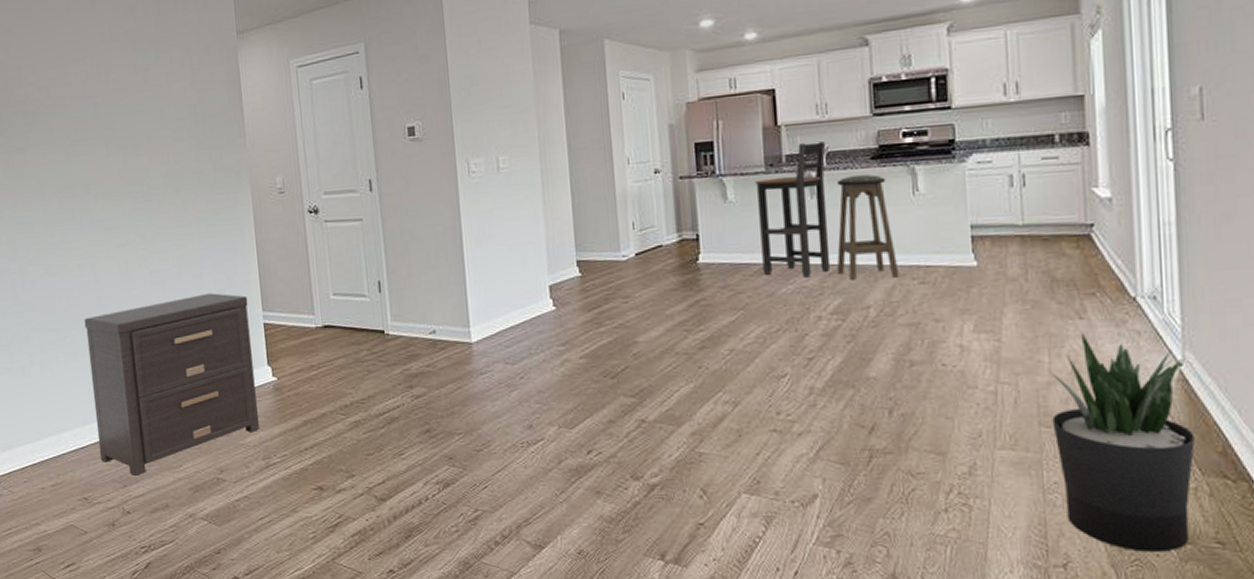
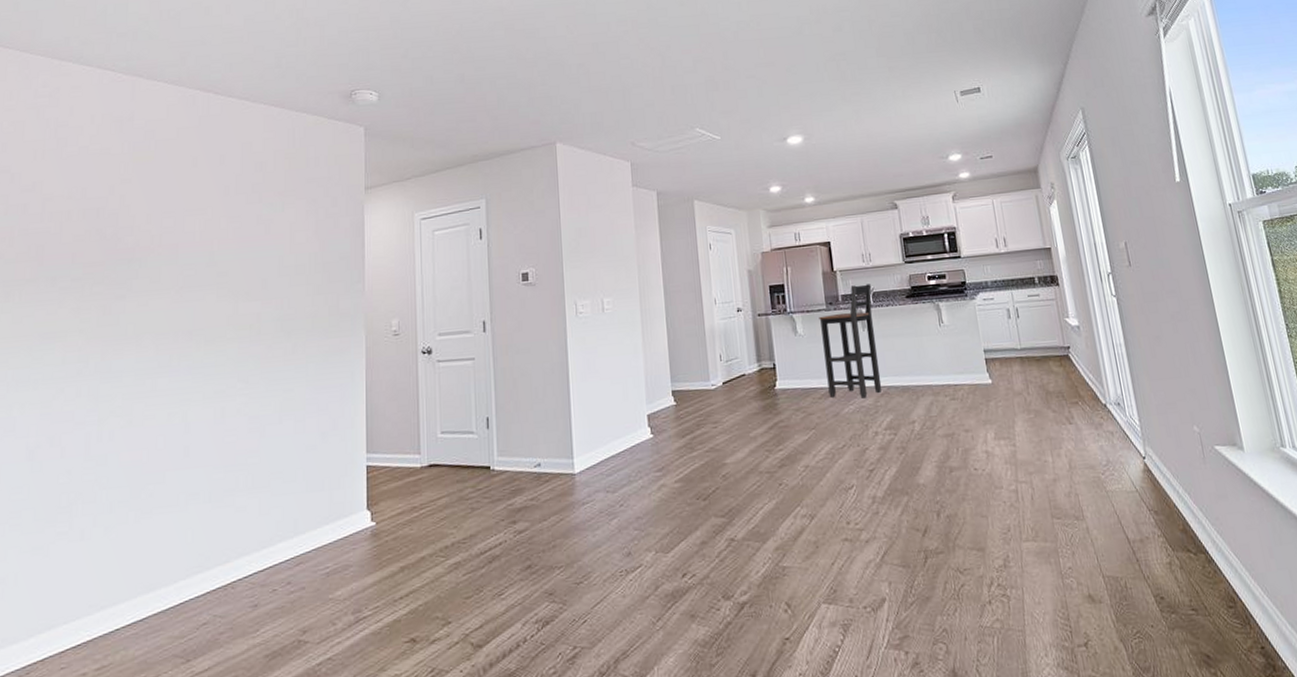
side table: present [84,293,259,475] -> none [162,437,352,647]
stool: present [836,174,900,280] -> none [882,310,936,399]
planter: present [1049,333,1195,552] -> none [1054,436,1173,625]

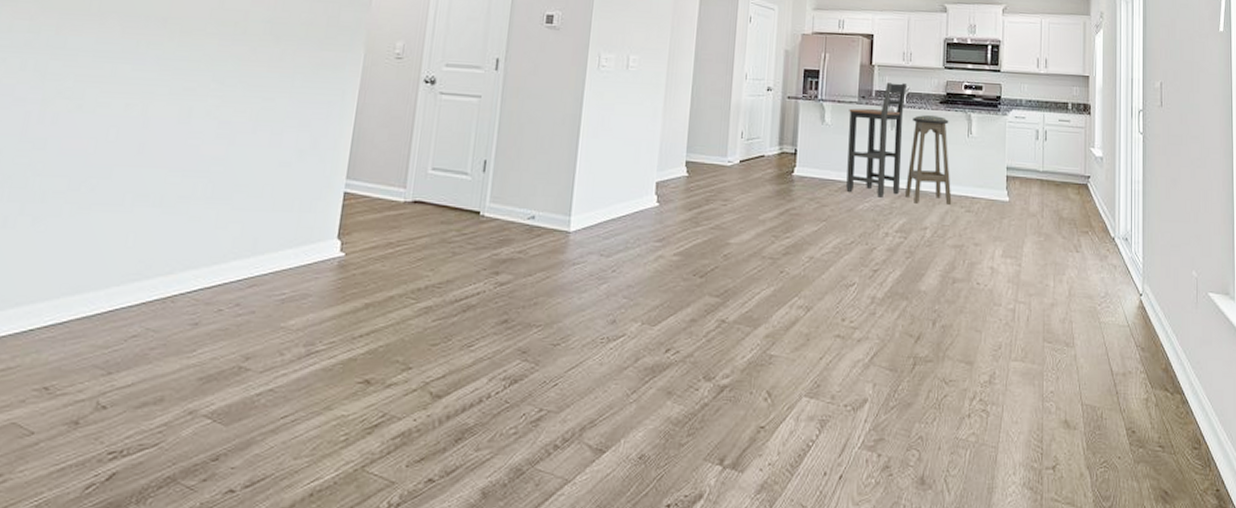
stool: none [882,310,936,399] -> present [904,115,952,205]

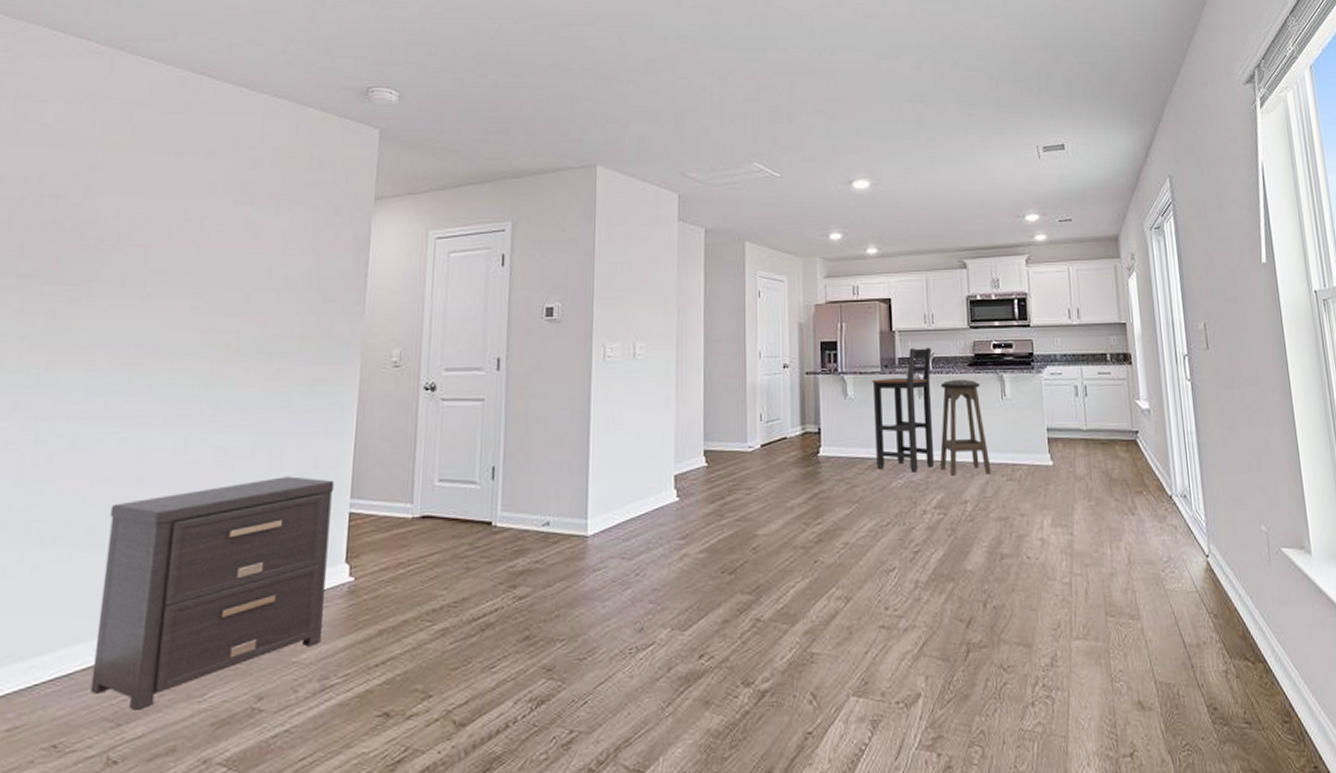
side table: none [83,153,332,360] -> present [90,476,335,710]

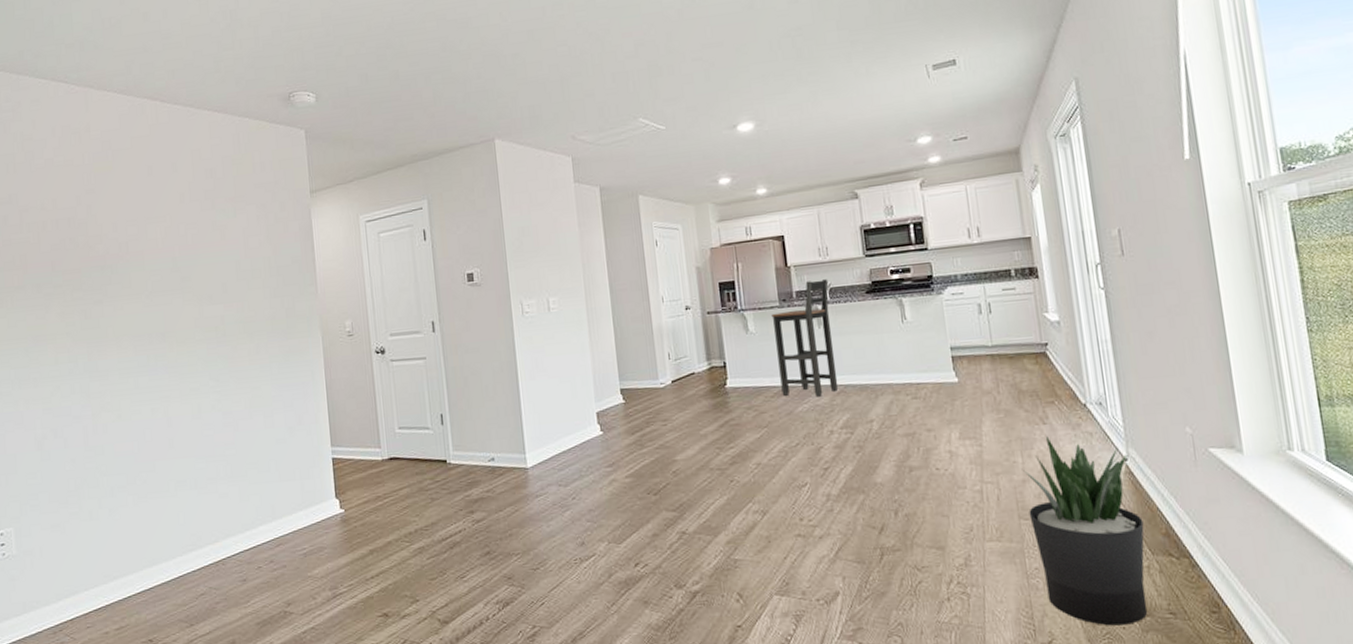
side table: present [90,476,335,710] -> none [155,431,327,614]
stool: present [939,380,992,476] -> none [840,306,896,398]
planter: none [1111,528,1225,736] -> present [1023,436,1148,626]

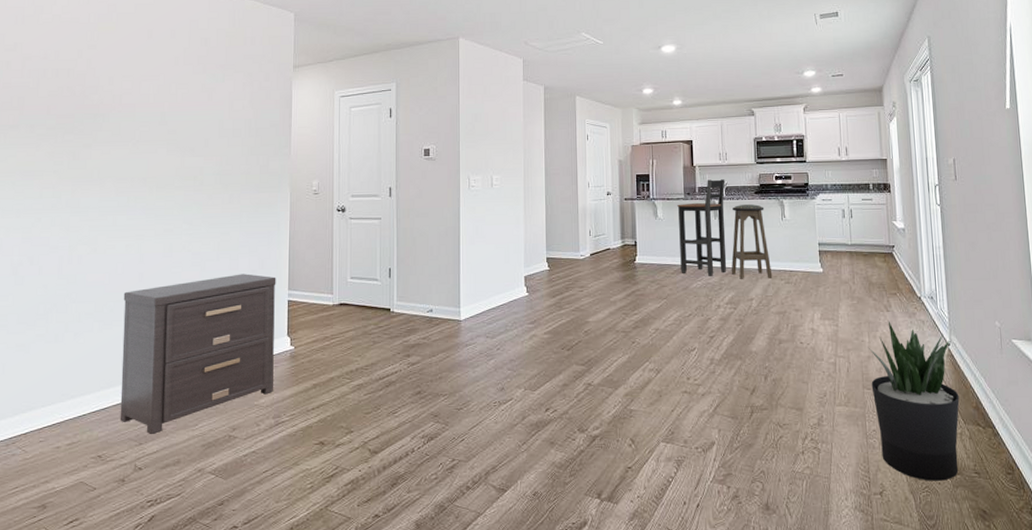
side table: none [155,431,327,614] -> present [120,273,276,434]
stool: none [840,306,896,398] -> present [731,204,773,279]

